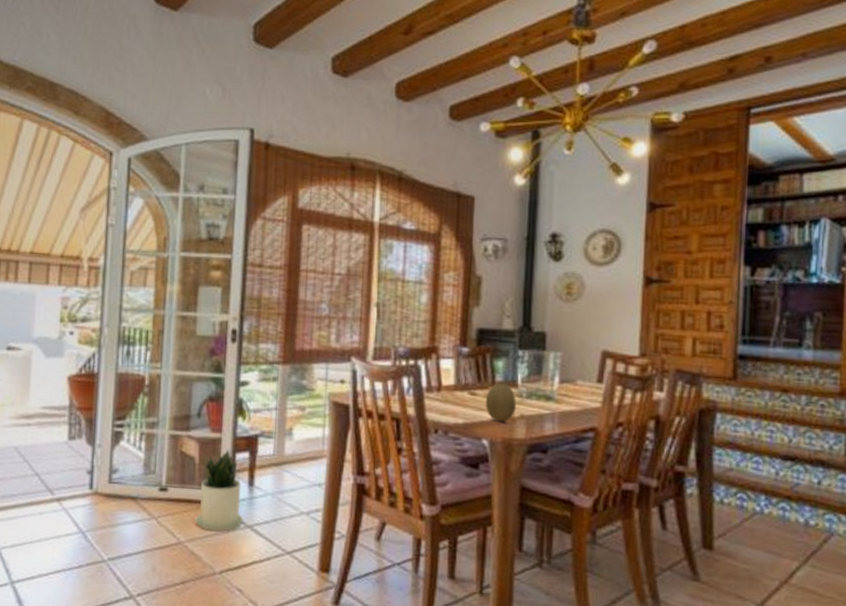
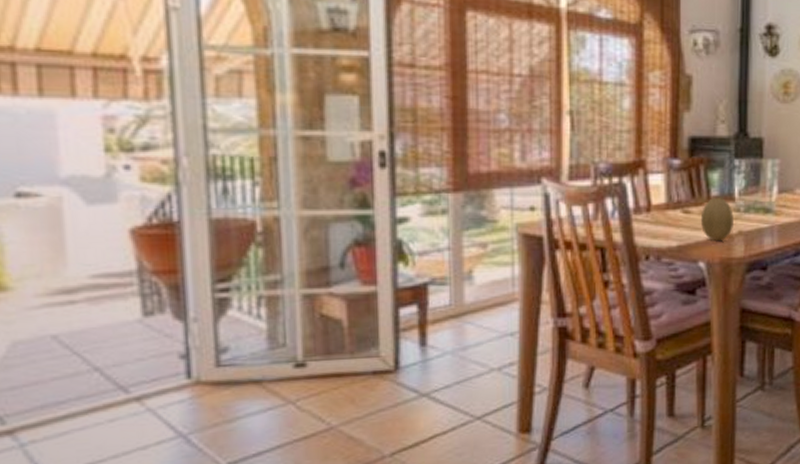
planter: present [195,450,243,531] -> none [350,305,416,407]

